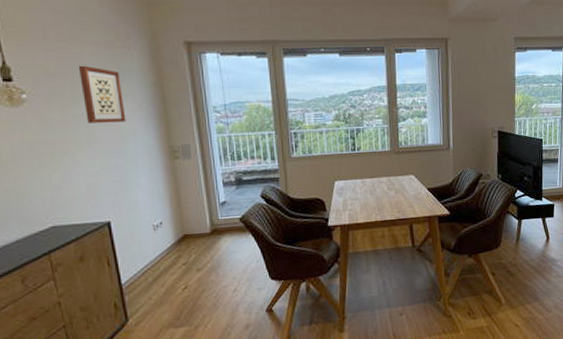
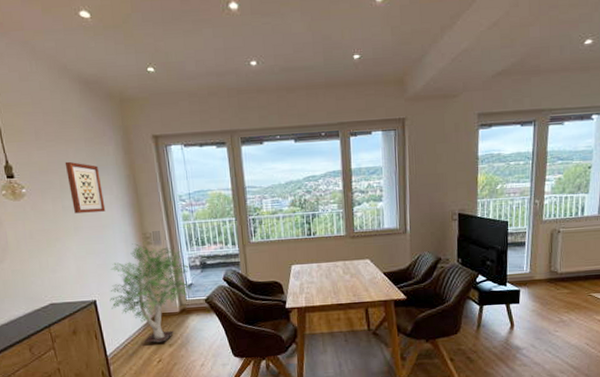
potted tree: none [127,157,227,268] -> present [110,243,194,343]

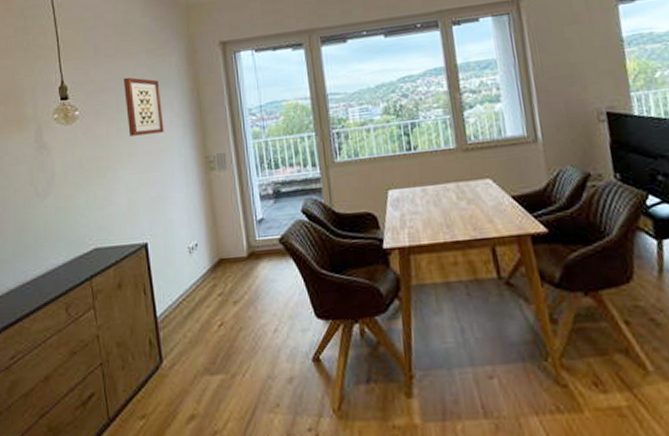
potted tree: present [110,243,194,343] -> none [163,169,265,299]

